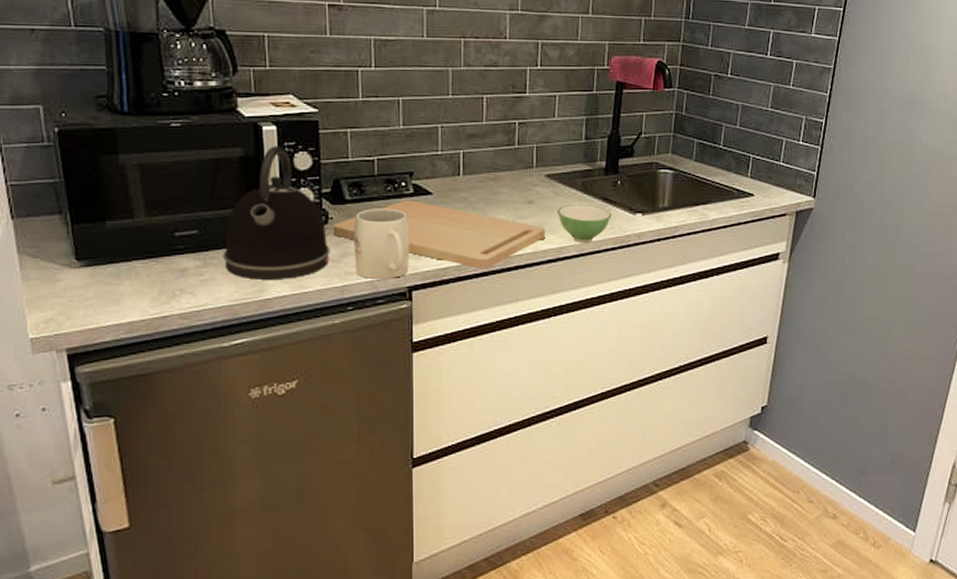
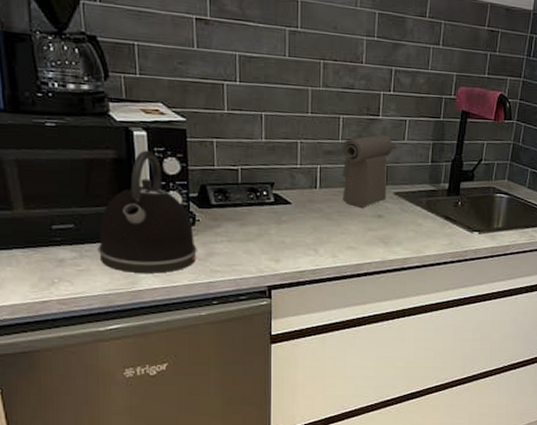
cutting board: present [333,200,546,269] -> none [200,207,392,274]
mug: present [354,208,410,280] -> none [219,214,270,279]
roll-top bag: none [480,113,547,193] -> present [335,134,397,208]
bowl: present [558,204,613,244] -> none [404,220,453,256]

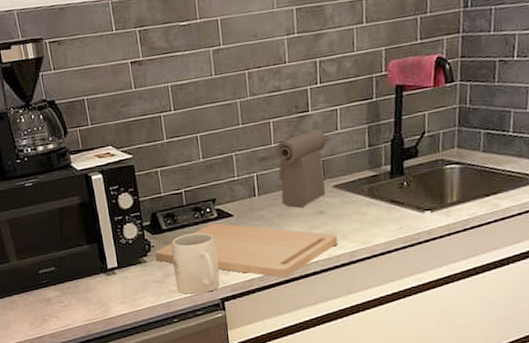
kettle: present [98,150,197,273] -> none [74,190,155,303]
cutting board: none [200,207,392,274] -> present [155,223,338,278]
mug: none [219,214,270,279] -> present [171,232,220,295]

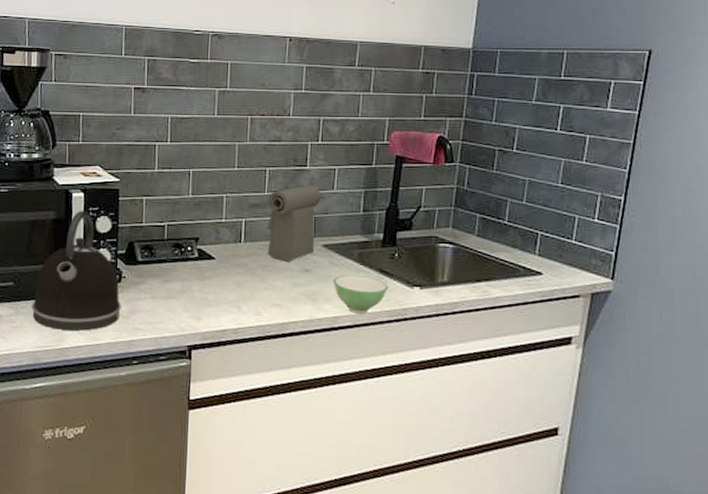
kettle: none [74,190,155,303] -> present [31,210,122,331]
cutting board: present [155,223,338,278] -> none [125,263,321,334]
mug: present [171,232,220,295] -> none [142,270,193,338]
bowl: none [347,208,401,246] -> present [334,274,389,315]

